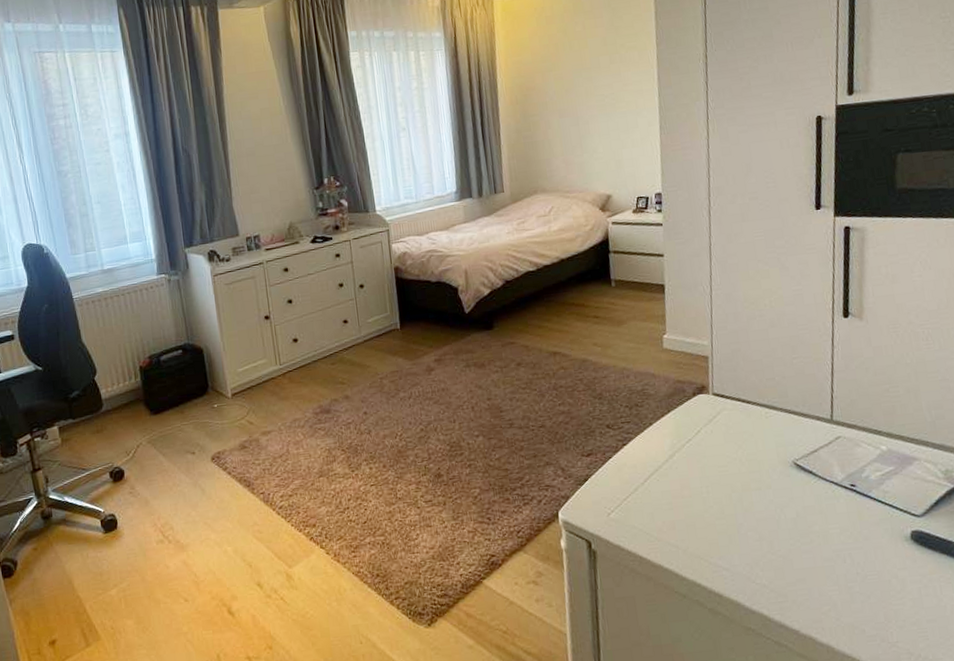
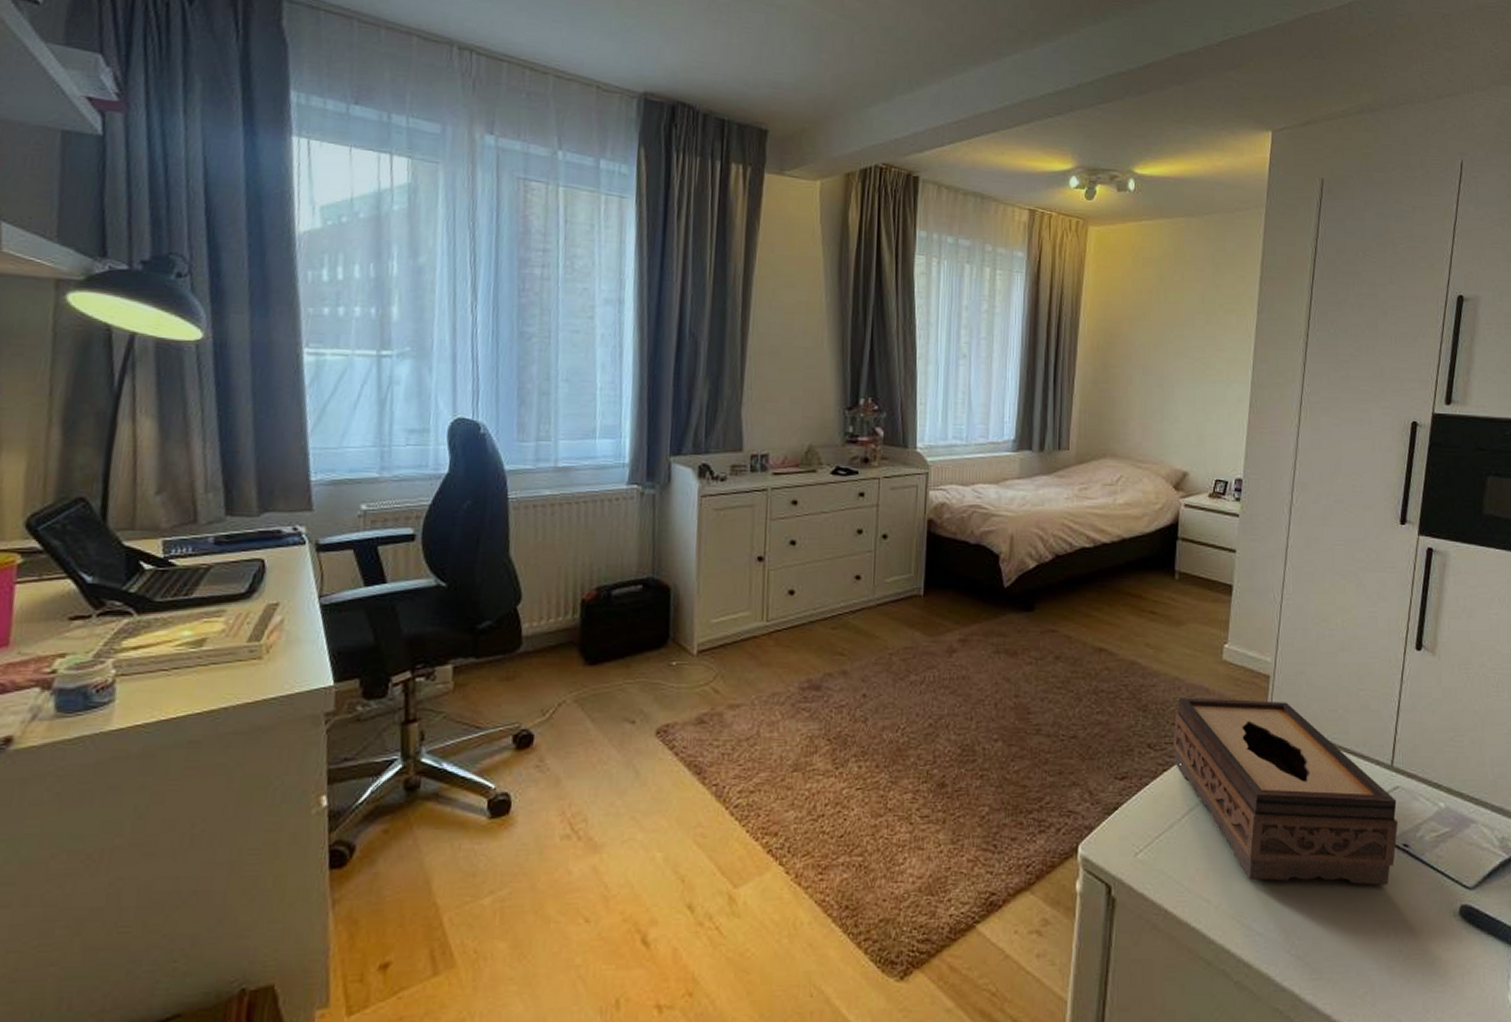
tissue box: none [627,377,844,526] -> present [1173,697,1399,886]

